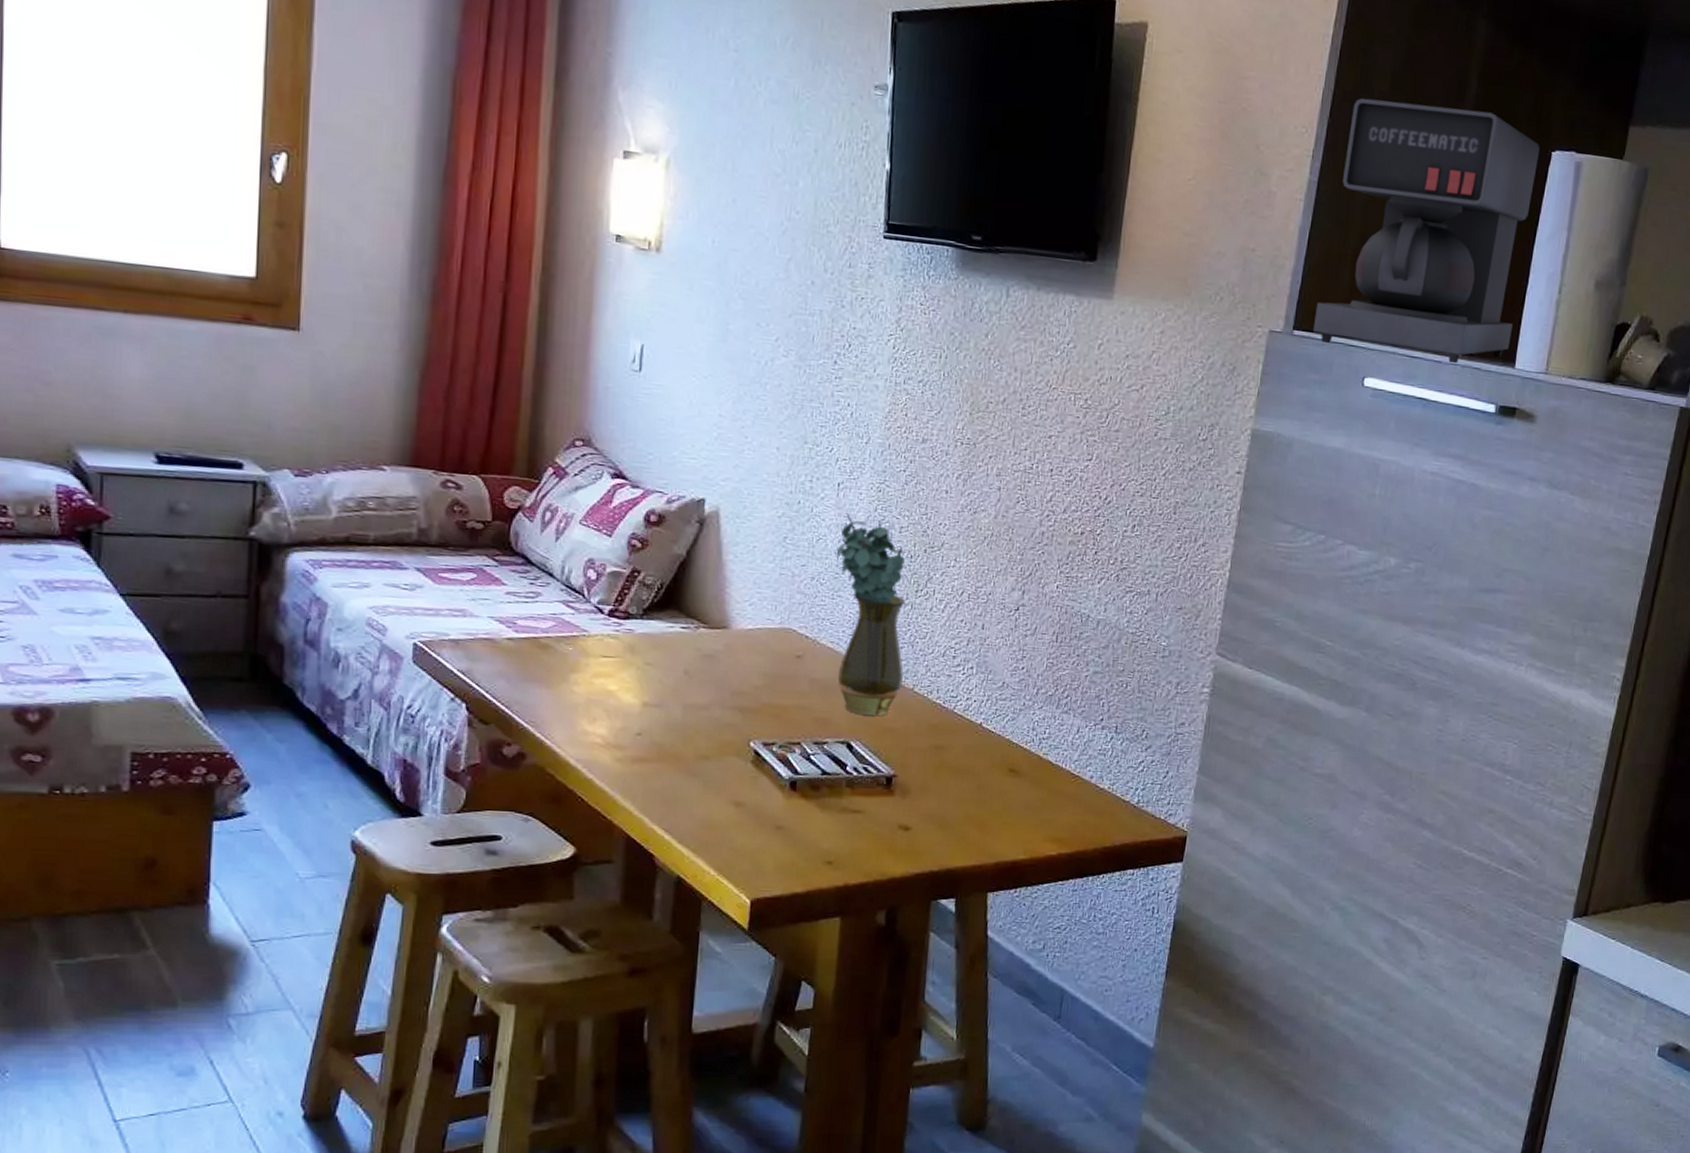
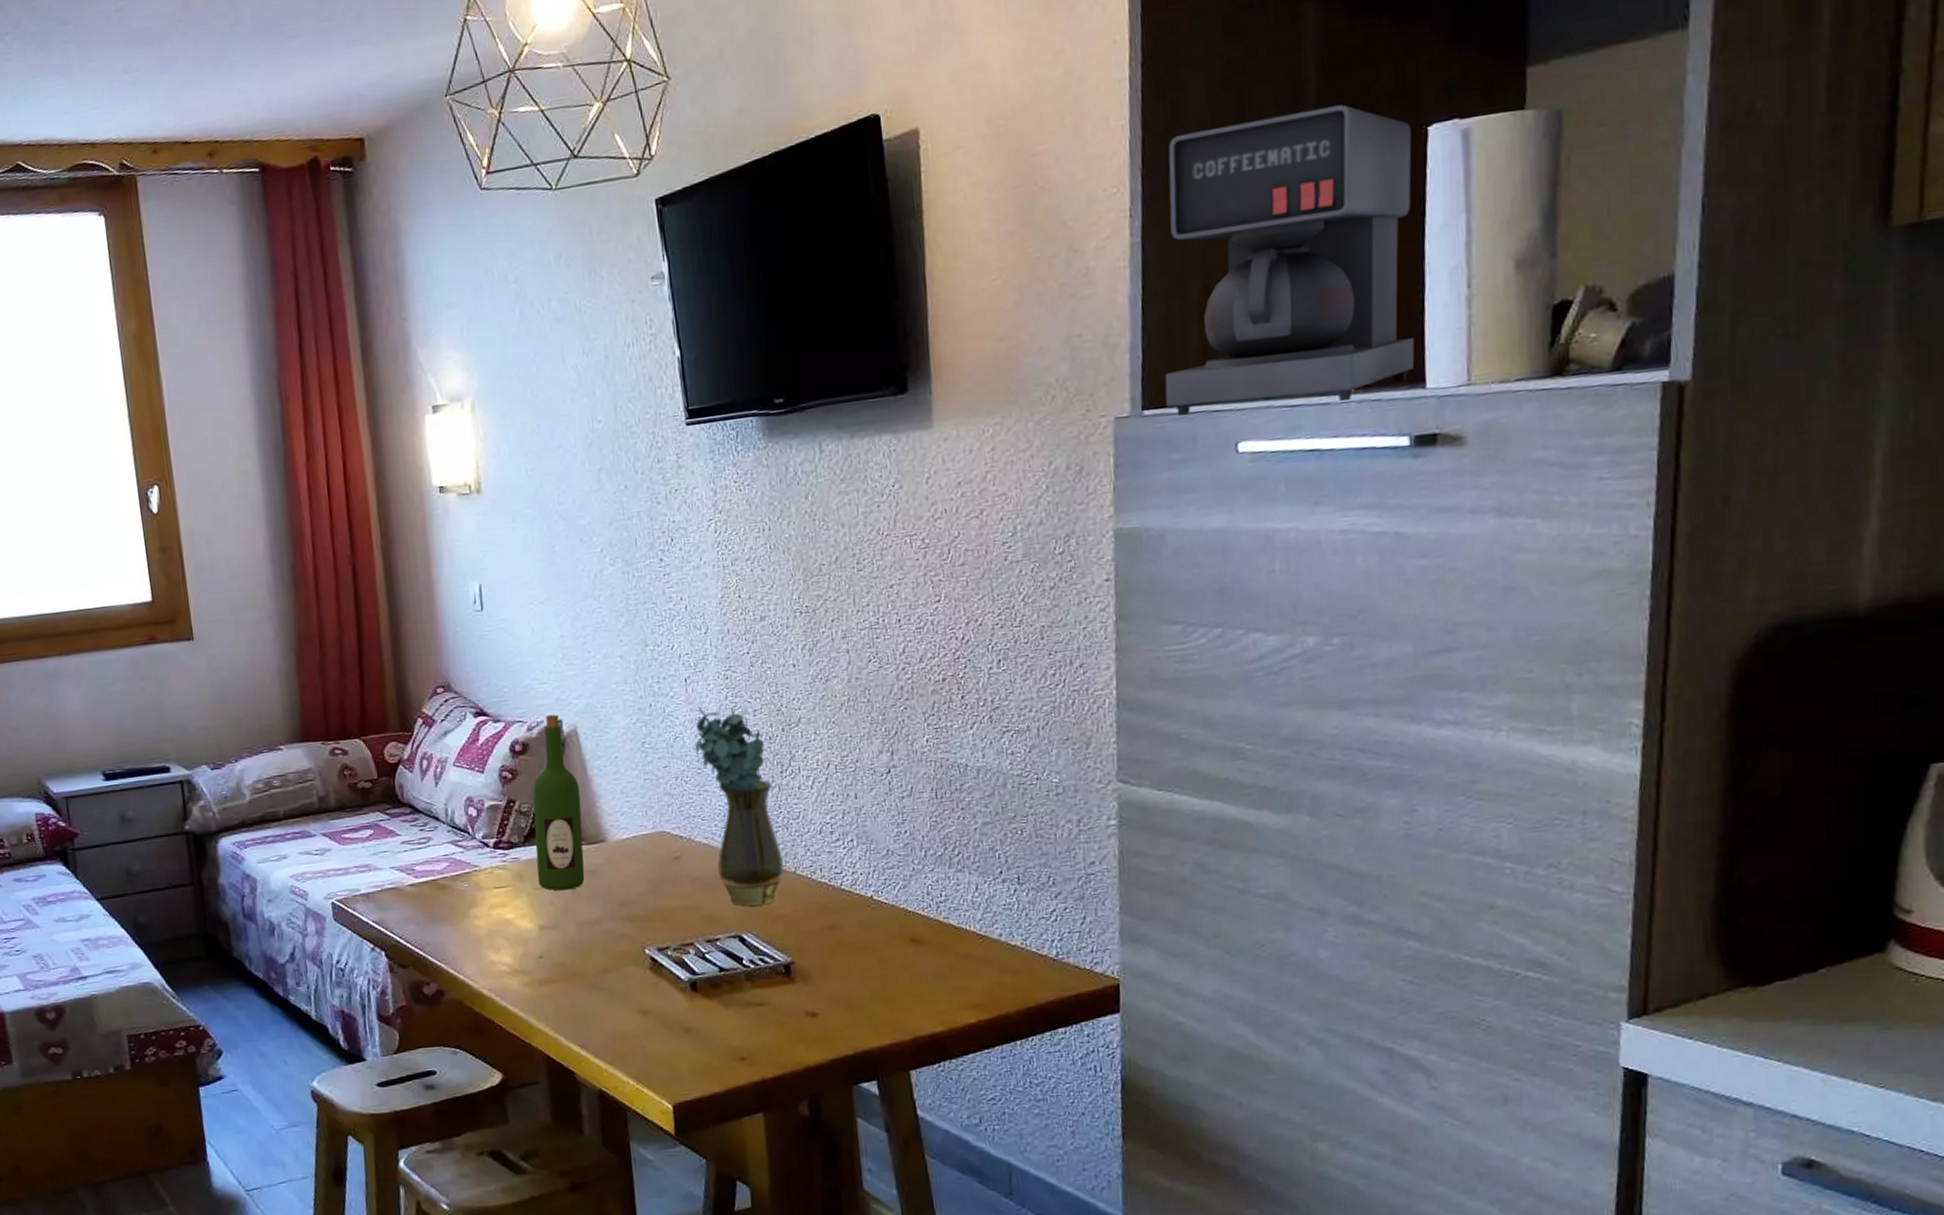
wine bottle: none [650,491,711,671] -> present [532,714,585,891]

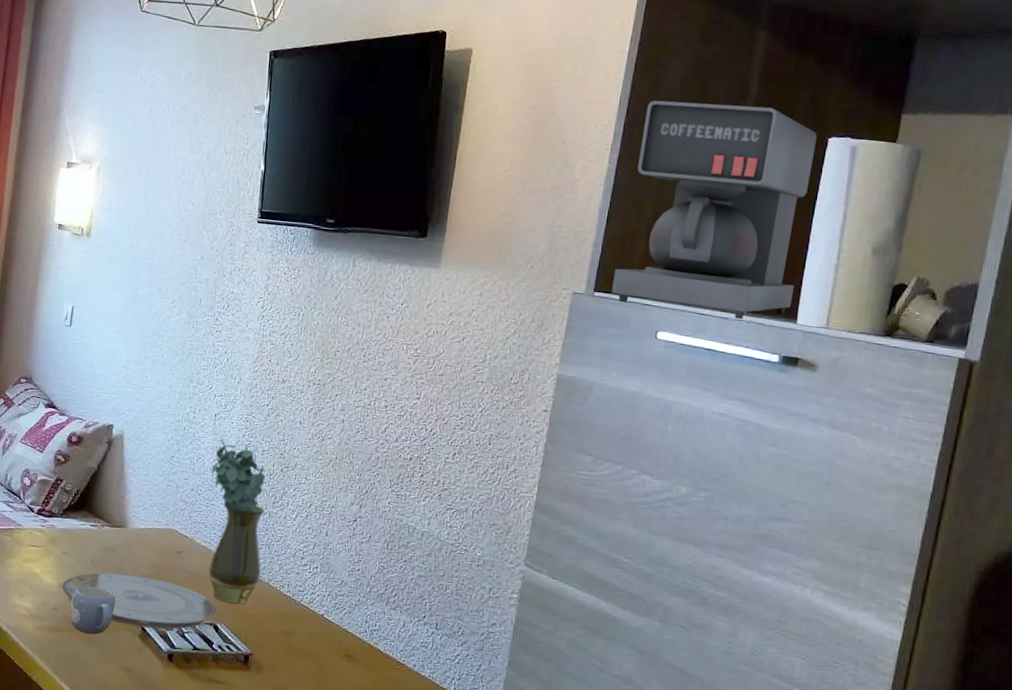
wine bottle: present [532,714,585,891] -> none [66,418,115,560]
plate: none [543,896,740,959] -> present [62,573,218,630]
mug: none [558,920,614,979] -> present [70,585,117,634]

